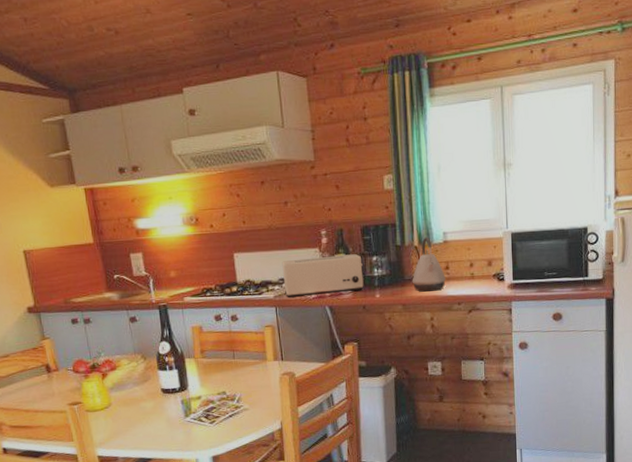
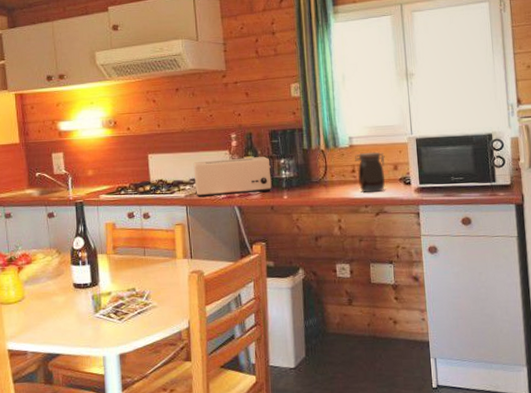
kettle: present [412,237,446,292] -> none [319,141,353,194]
jar: none [449,248,479,290] -> present [355,152,385,192]

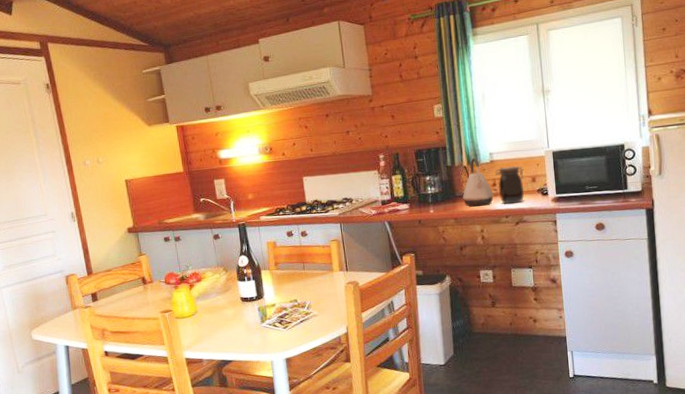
toaster: present [193,157,272,198] -> none [345,175,419,215]
kettle: none [319,141,353,194] -> present [462,157,494,207]

